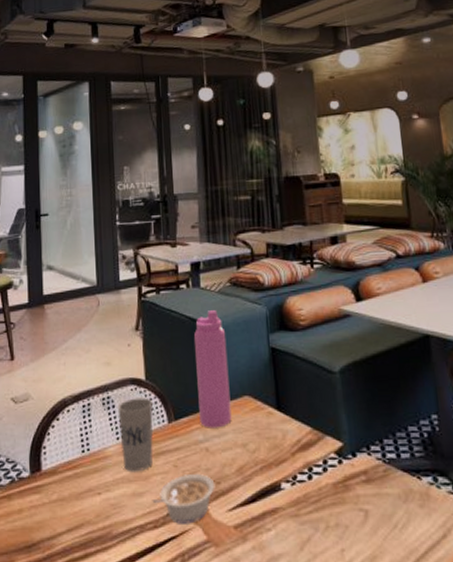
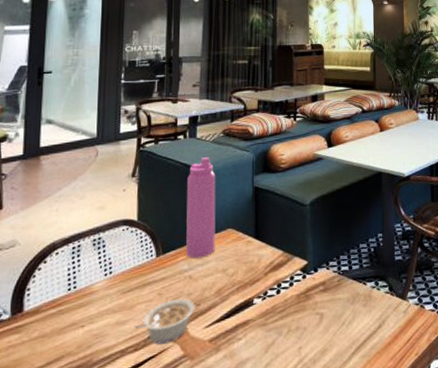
cup: present [117,397,153,472] -> none [108,236,142,304]

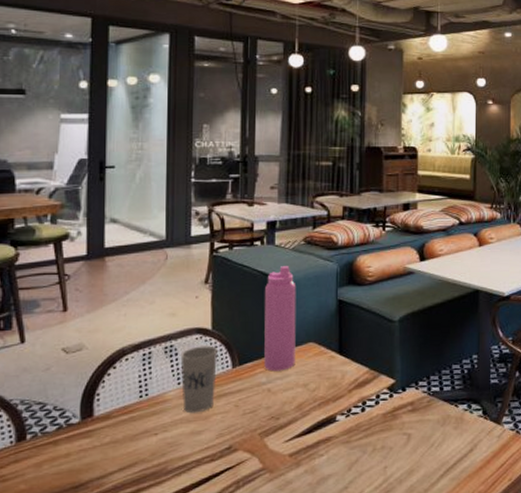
cup: none [108,236,142,304] -> present [180,345,217,414]
legume: present [134,299,195,345] -> none [210,412,274,456]

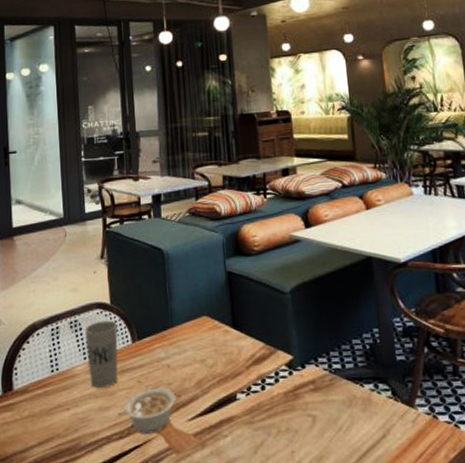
legume: none [210,412,274,456] -> present [117,388,176,434]
water bottle: present [264,266,296,372] -> none [156,238,191,347]

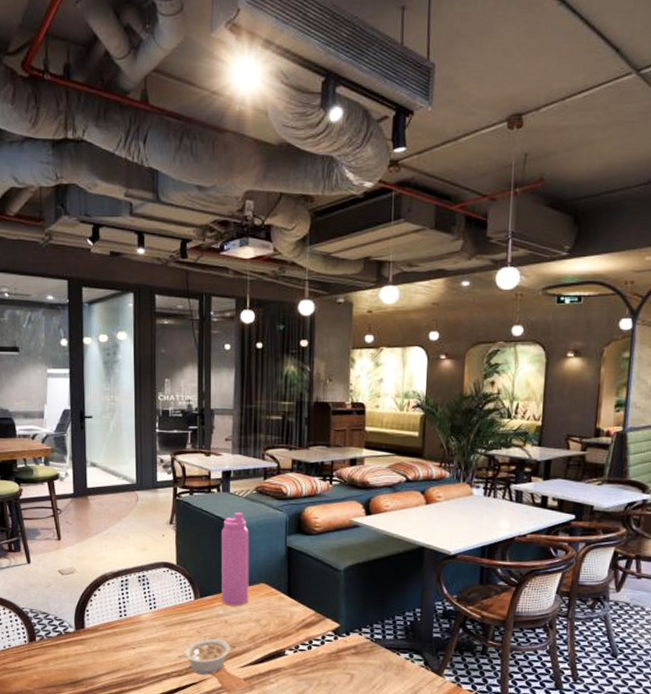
cup: present [84,320,118,389] -> none [151,578,182,635]
water bottle: none [156,238,191,347] -> present [222,512,249,606]

